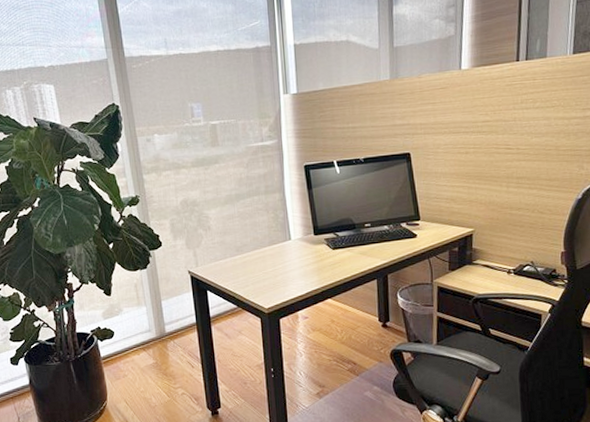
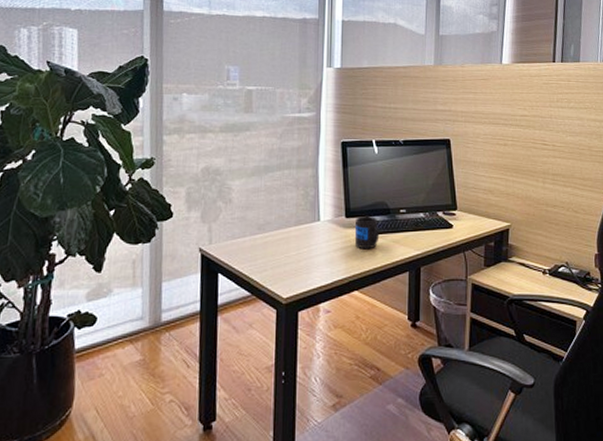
mug: none [324,231,347,263] -> present [354,215,380,250]

